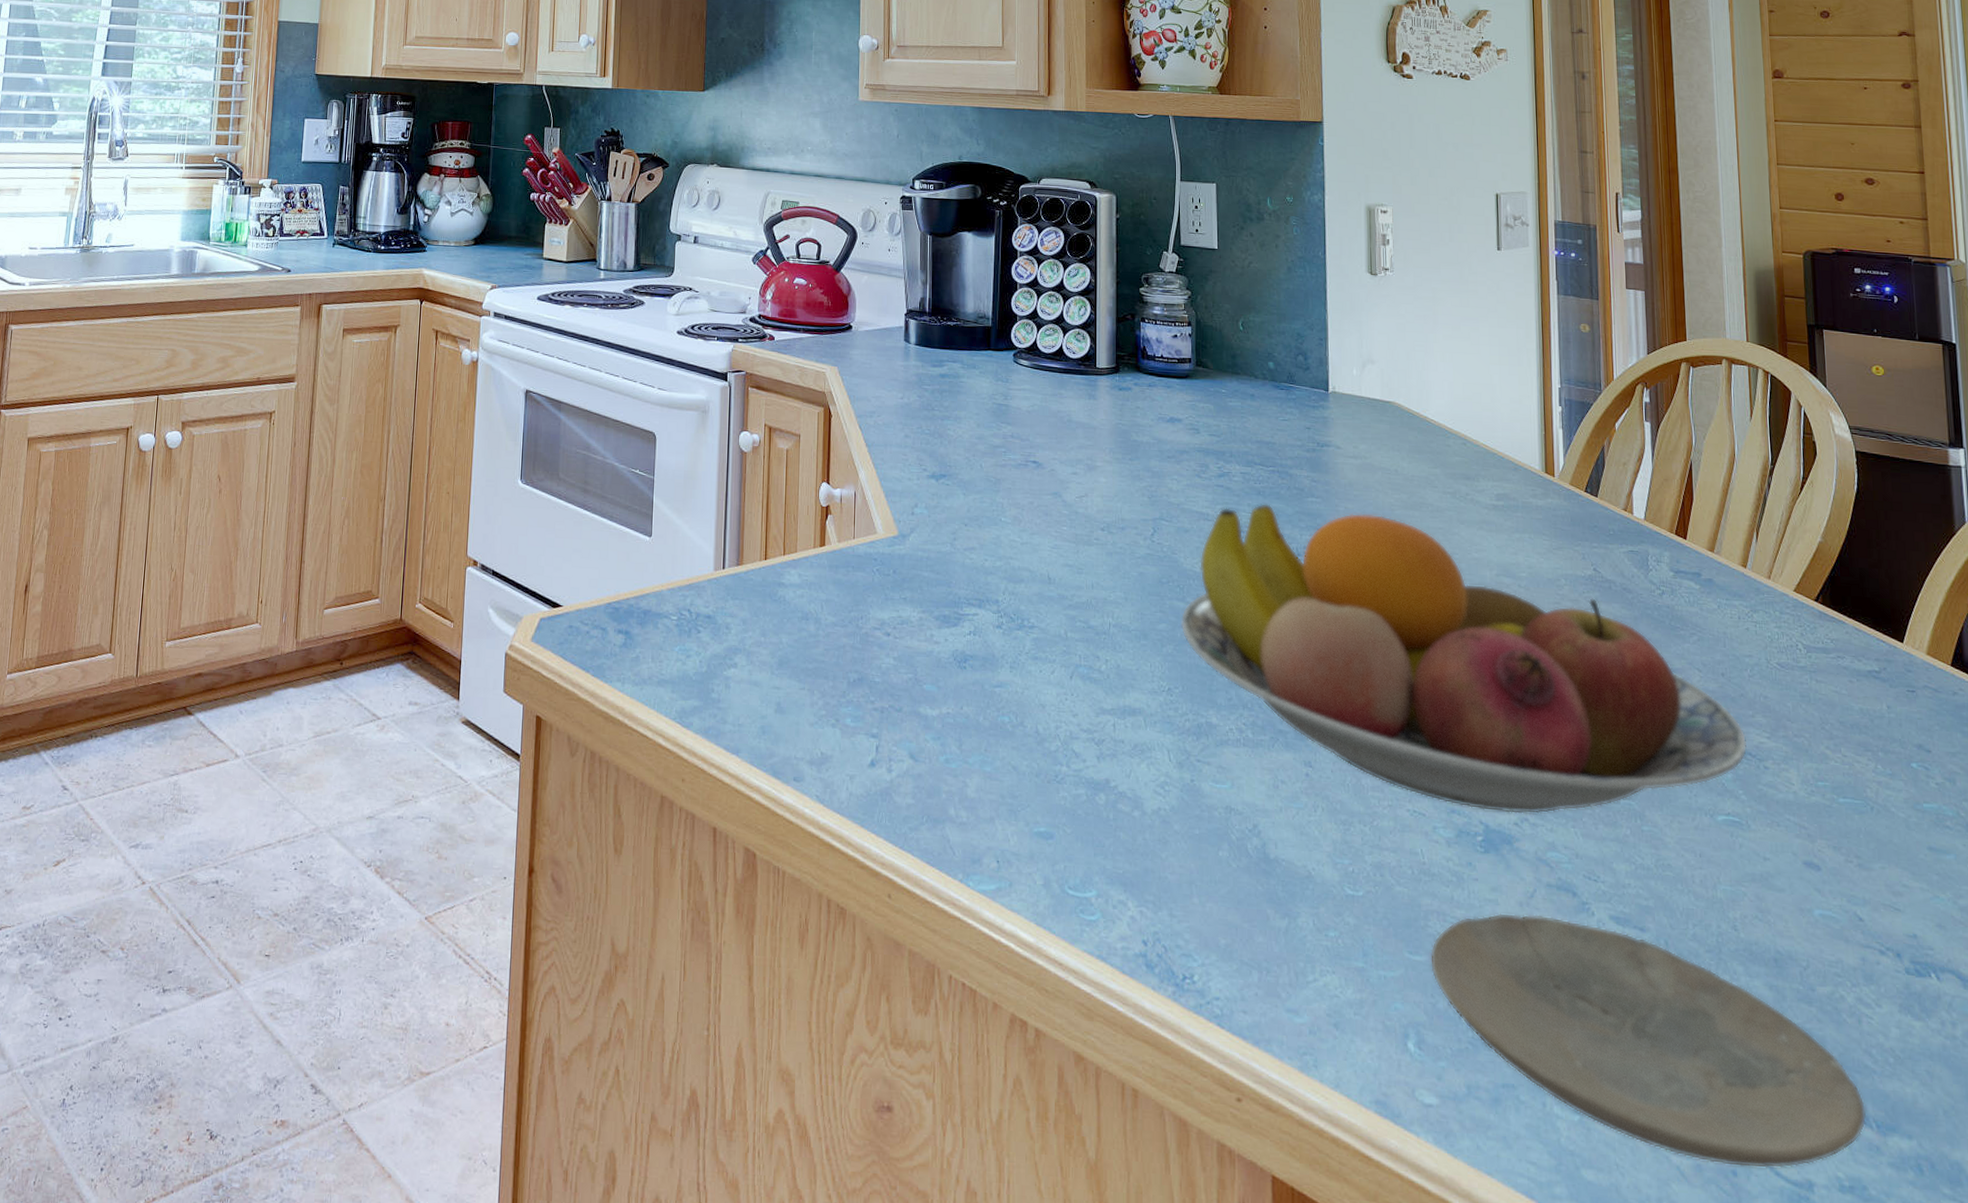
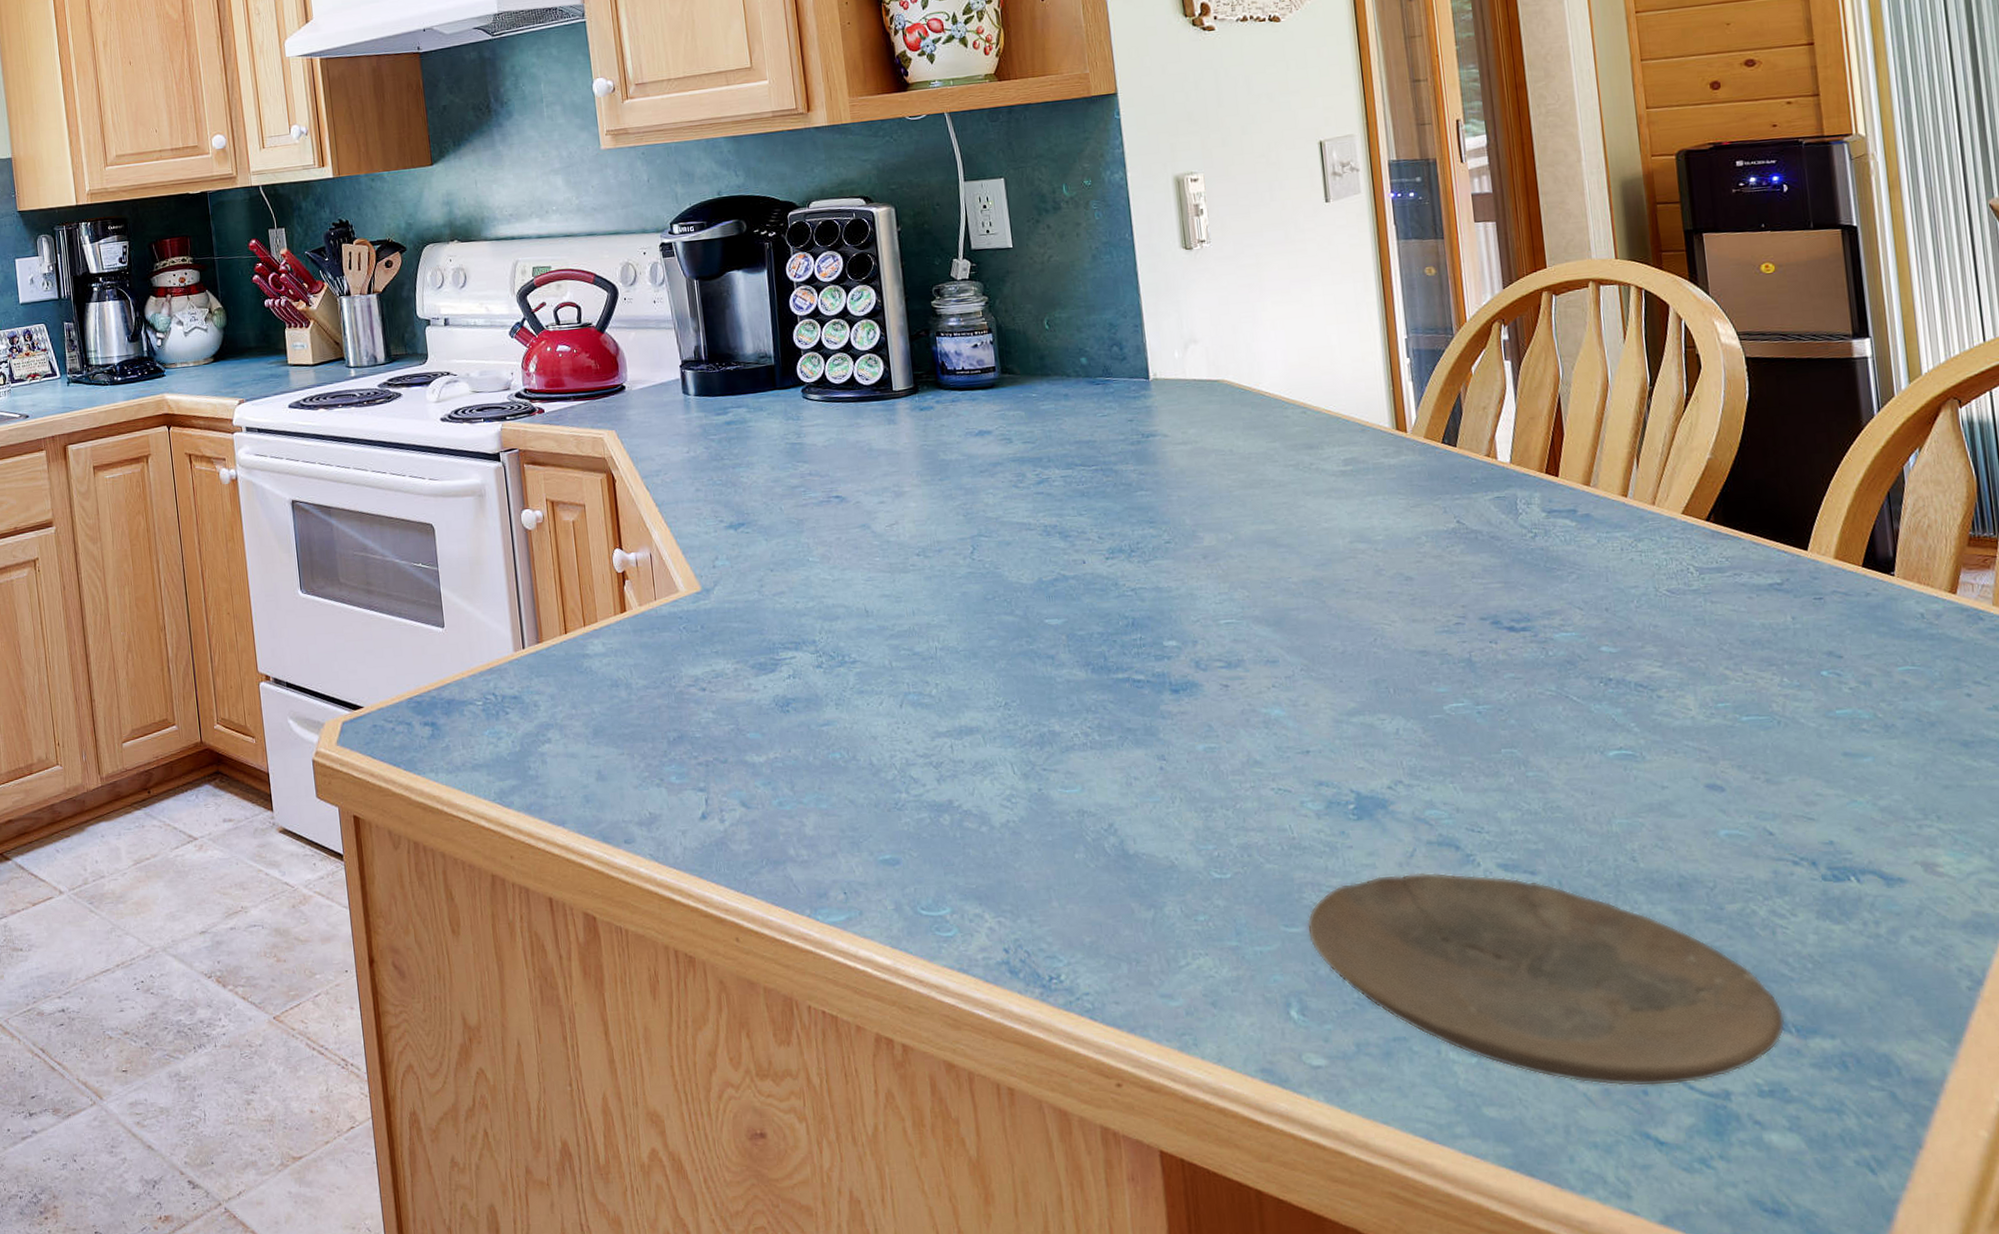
fruit bowl: present [1180,503,1748,815] -> none [1011,498,1638,779]

